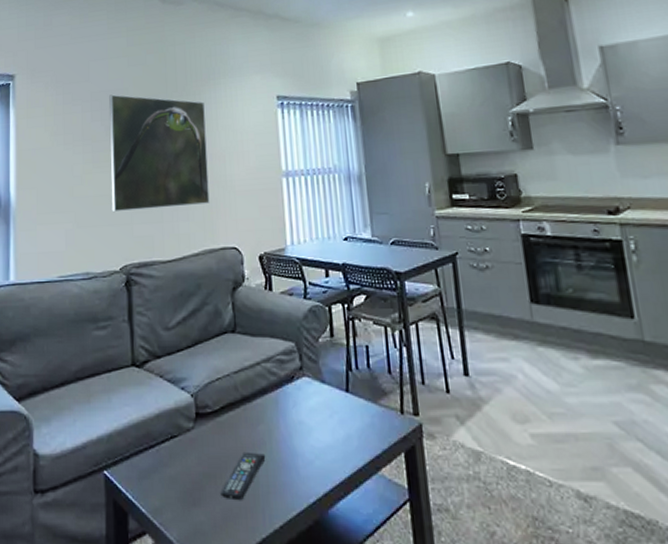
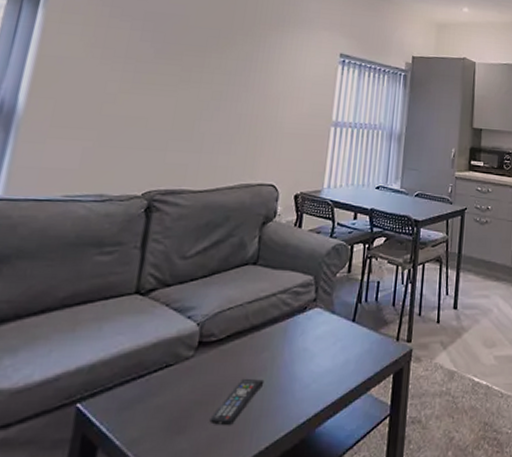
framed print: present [109,94,210,213] -> none [145,18,269,141]

